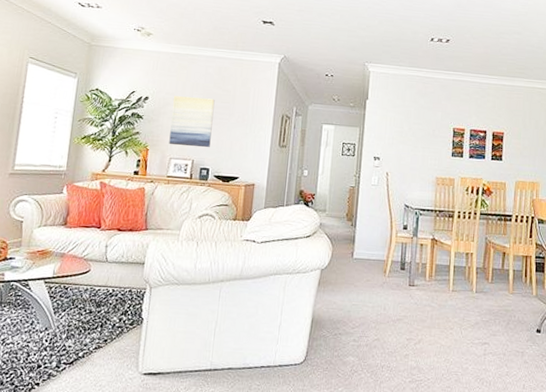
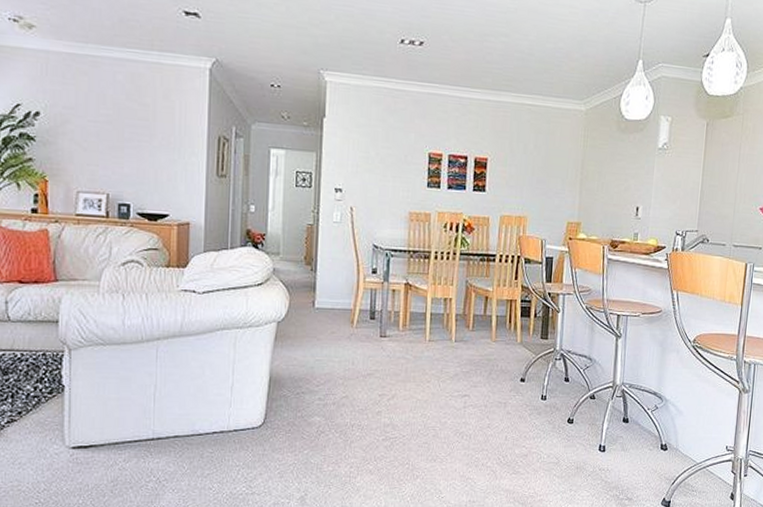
wall art: present [169,96,215,147] -> none [73,111,130,177]

